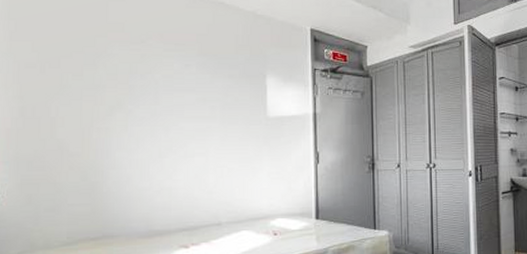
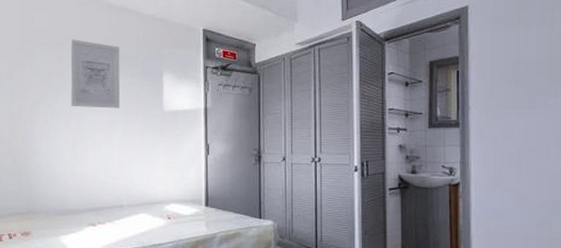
wall art: none [155,36,217,115] -> present [70,39,121,108]

